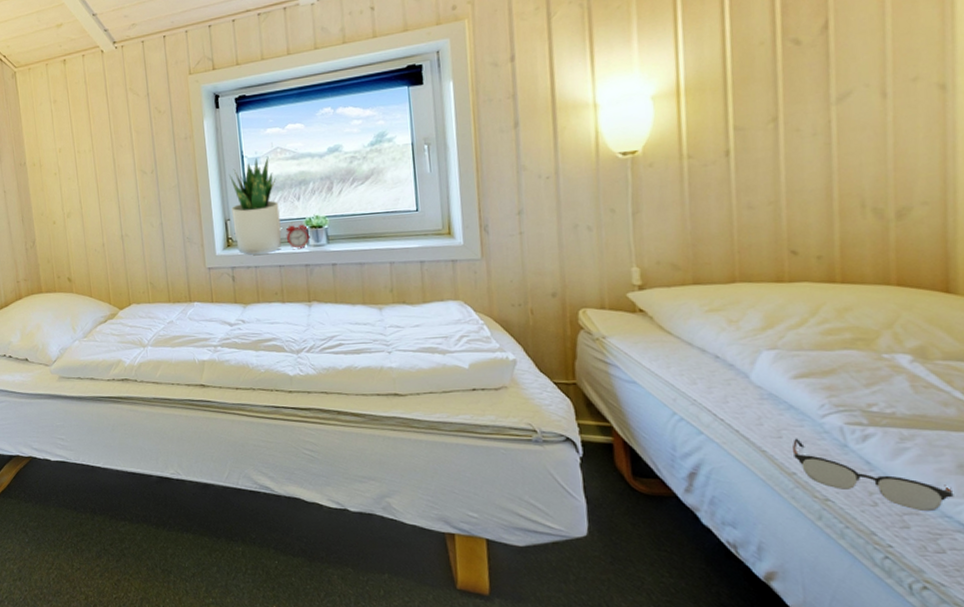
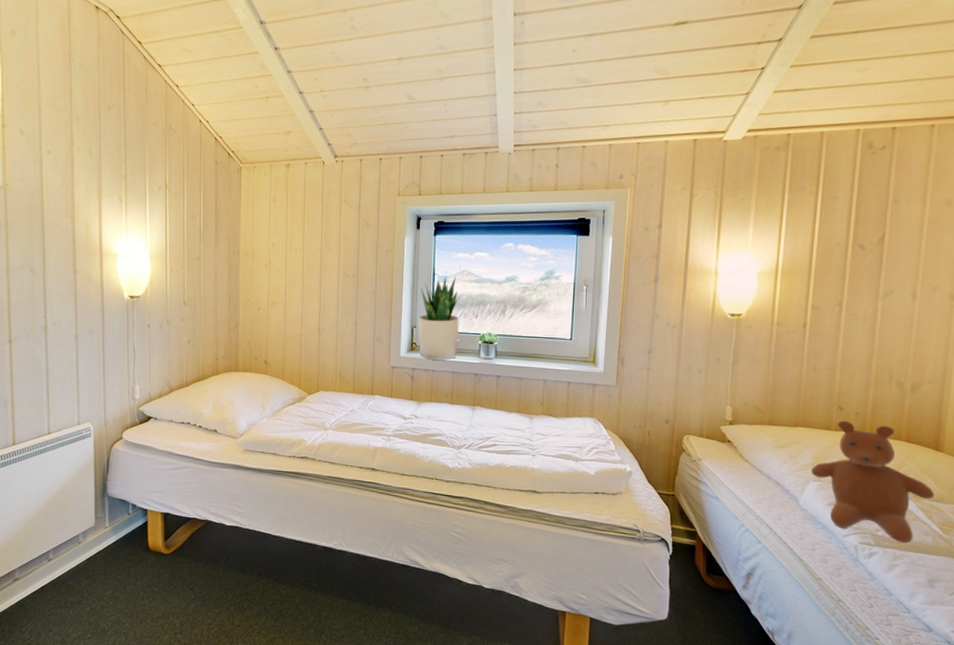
alarm clock: present [286,221,309,249] -> none [461,335,481,359]
teddy bear: none [761,267,952,419] -> present [810,420,935,544]
eyeglasses: present [793,438,952,512] -> none [822,551,922,614]

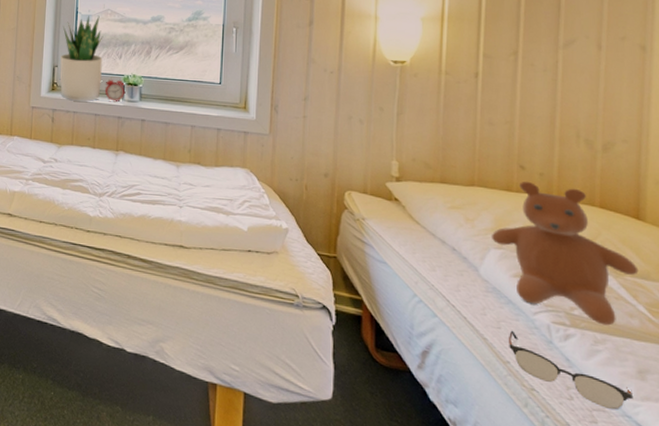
alarm clock: none [461,335,481,359] -> present [104,76,125,102]
eyeglasses: none [822,551,922,614] -> present [509,330,632,410]

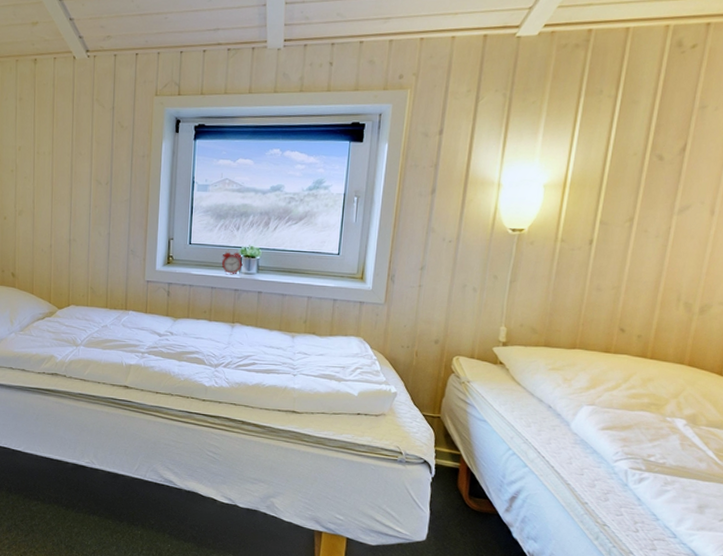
planter: present [60,16,104,102] -> none [175,186,221,275]
teddy bear: present [491,181,639,326] -> none [585,343,714,469]
eyeglasses: present [509,330,632,410] -> none [589,476,691,539]

